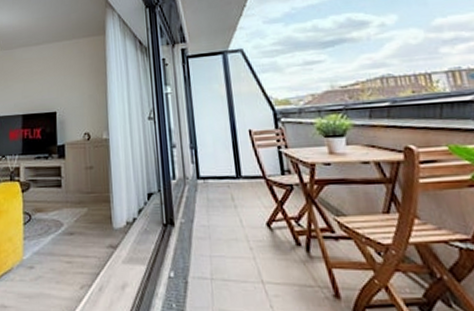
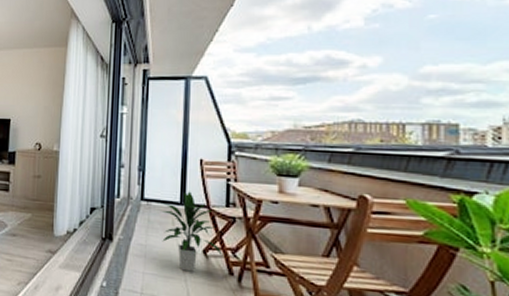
indoor plant: none [219,163,289,248] -> present [162,191,224,272]

